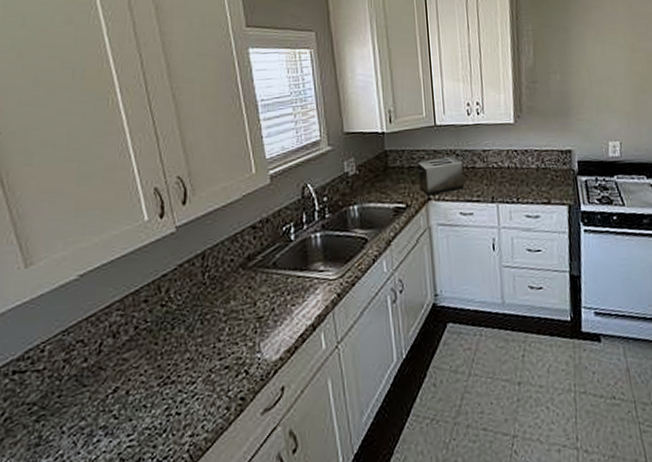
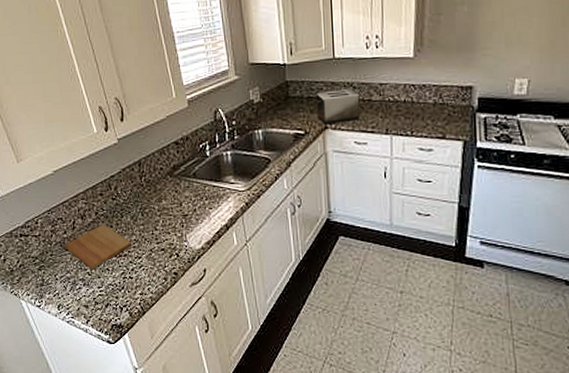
cutting board: none [81,342,184,410] -> present [64,225,132,269]

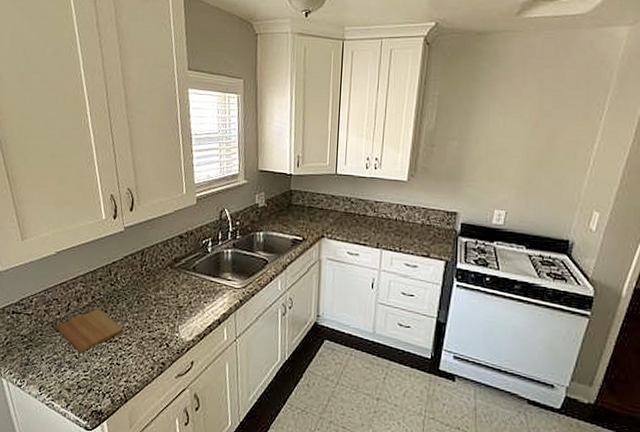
toaster: present [316,88,361,125] -> none [315,202,356,234]

